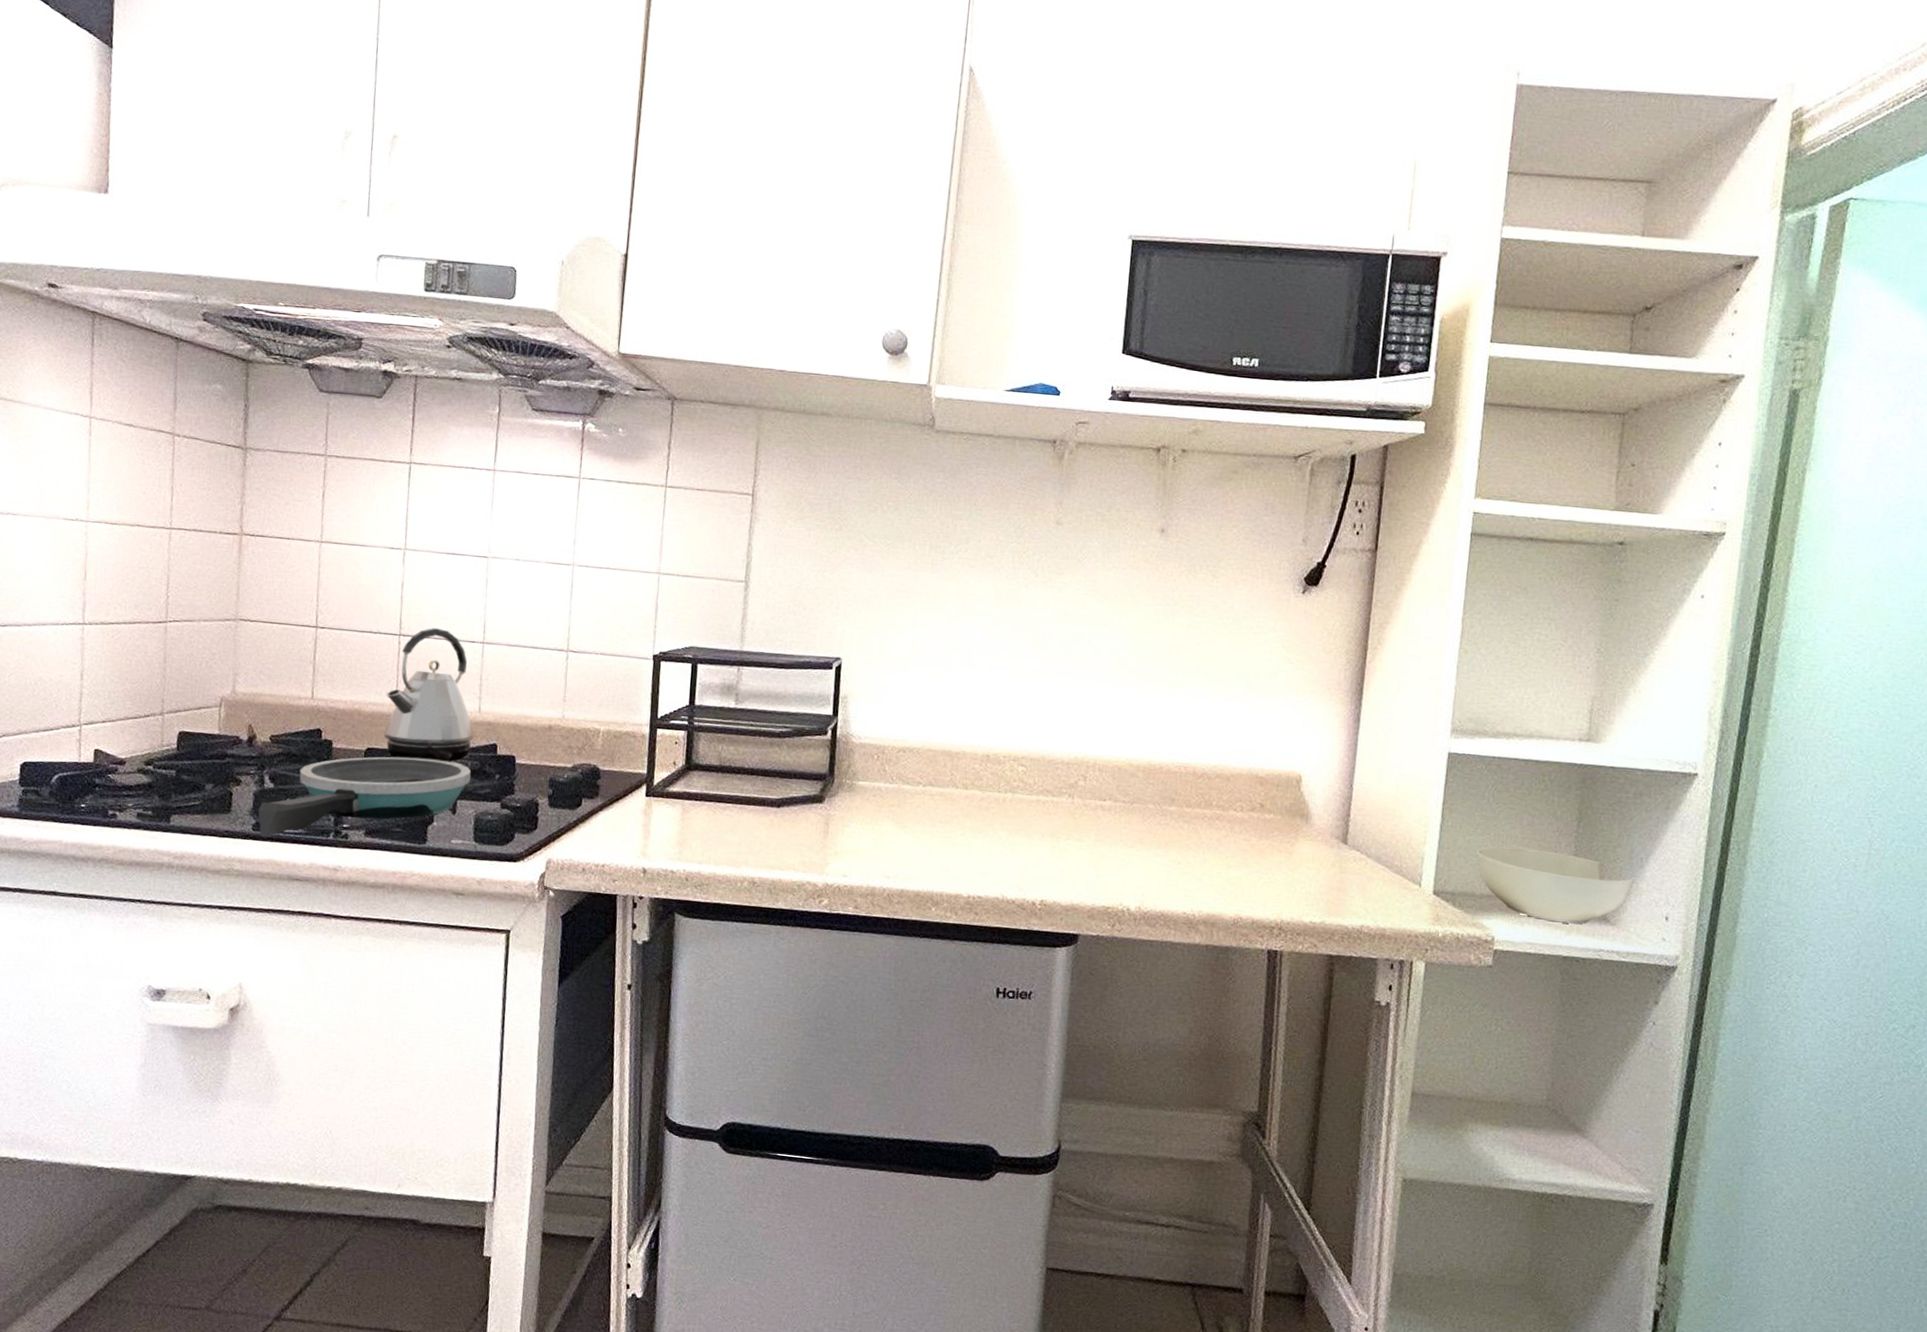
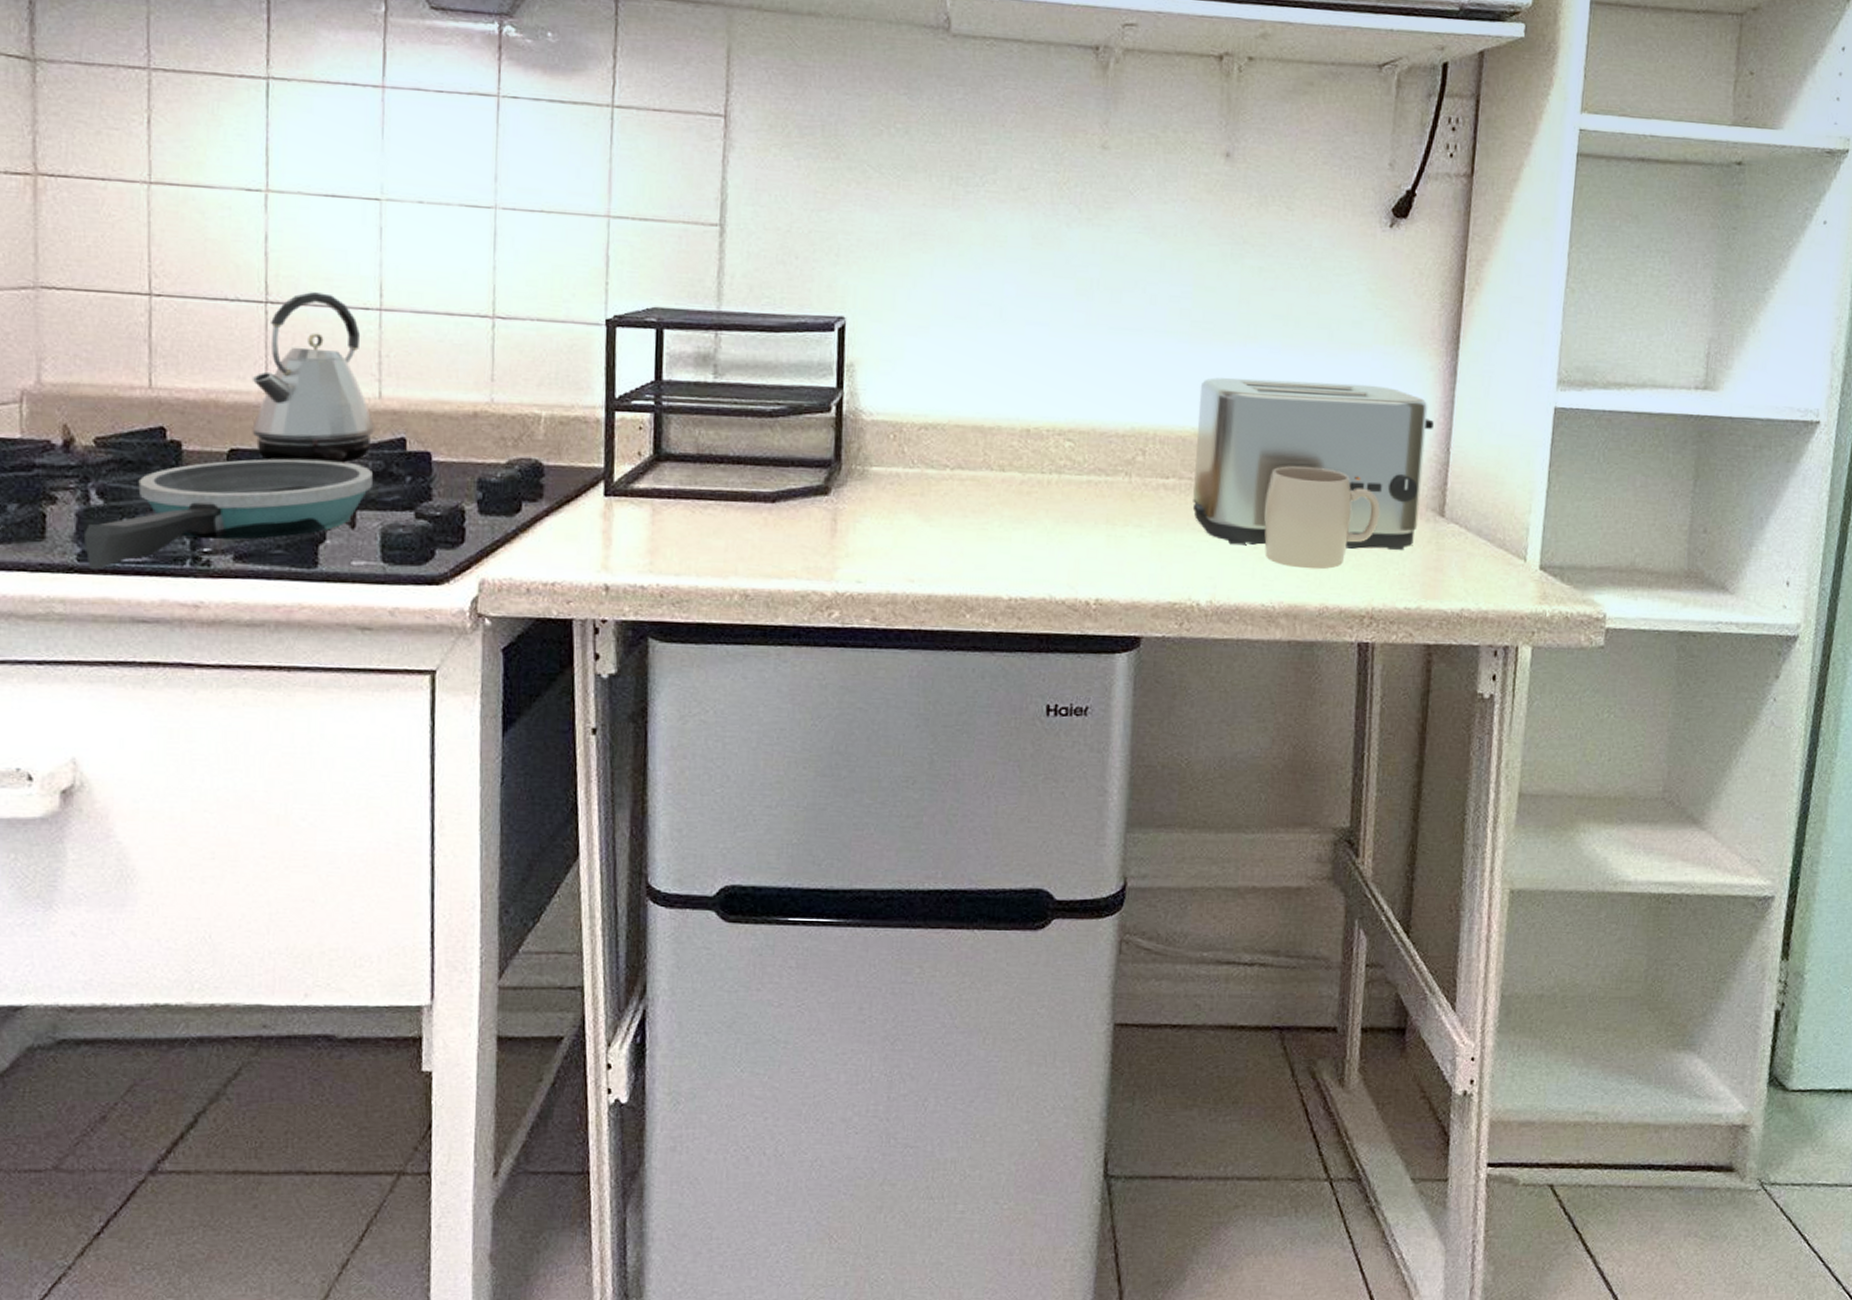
toaster: none [1125,717,1339,873] -> present [1192,377,1434,551]
mug: none [1187,794,1290,885] -> present [1264,465,1380,570]
bowl: present [1476,845,1636,924] -> none [1585,511,1755,595]

